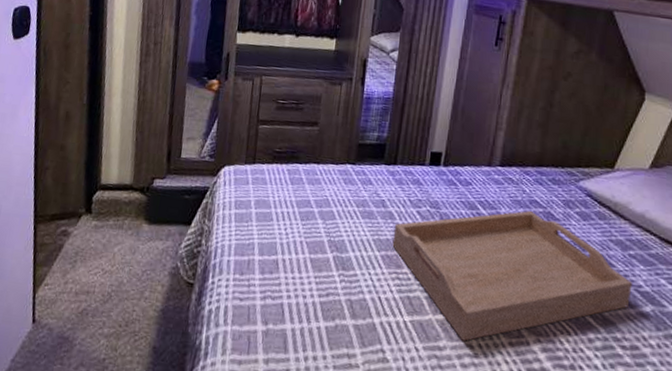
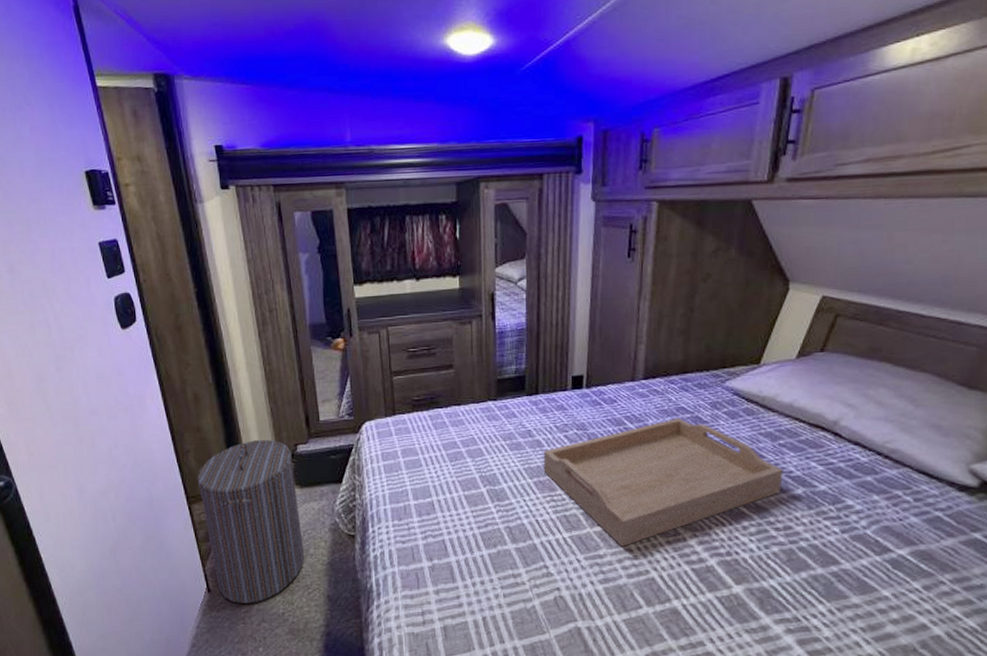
laundry hamper: none [43,167,147,343] -> present [197,440,304,603]

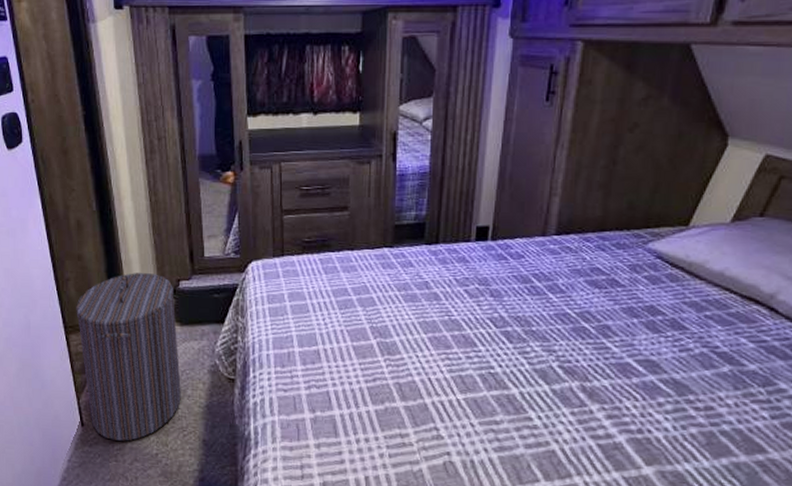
serving tray: present [543,417,783,547] -> none [439,278,708,414]

